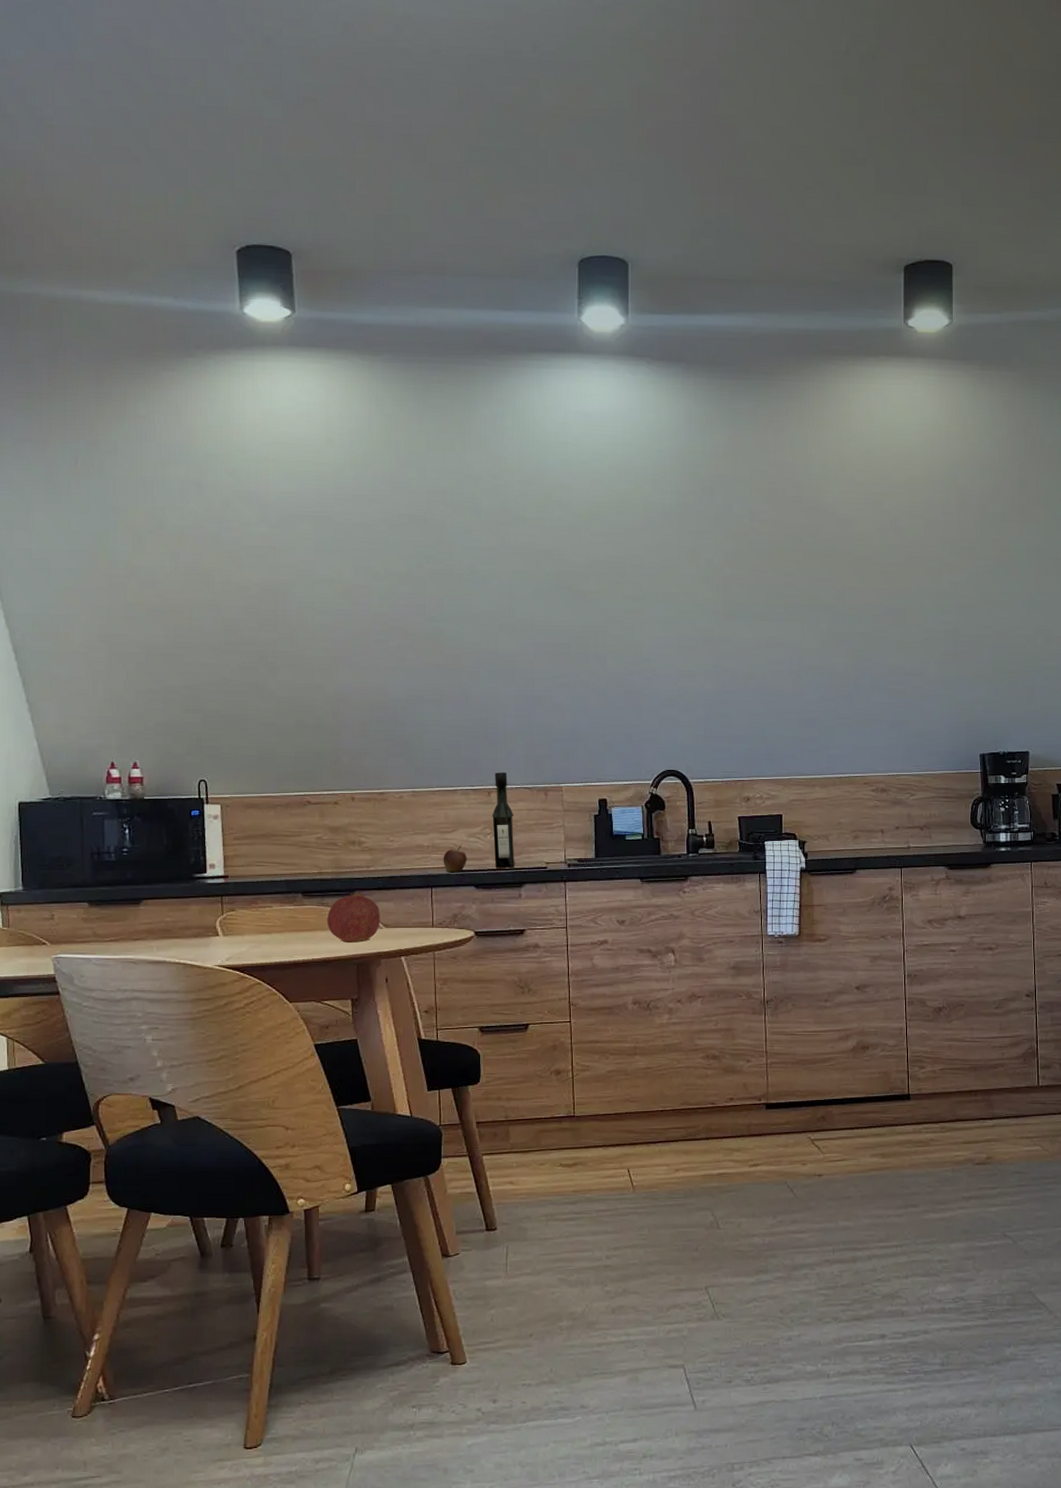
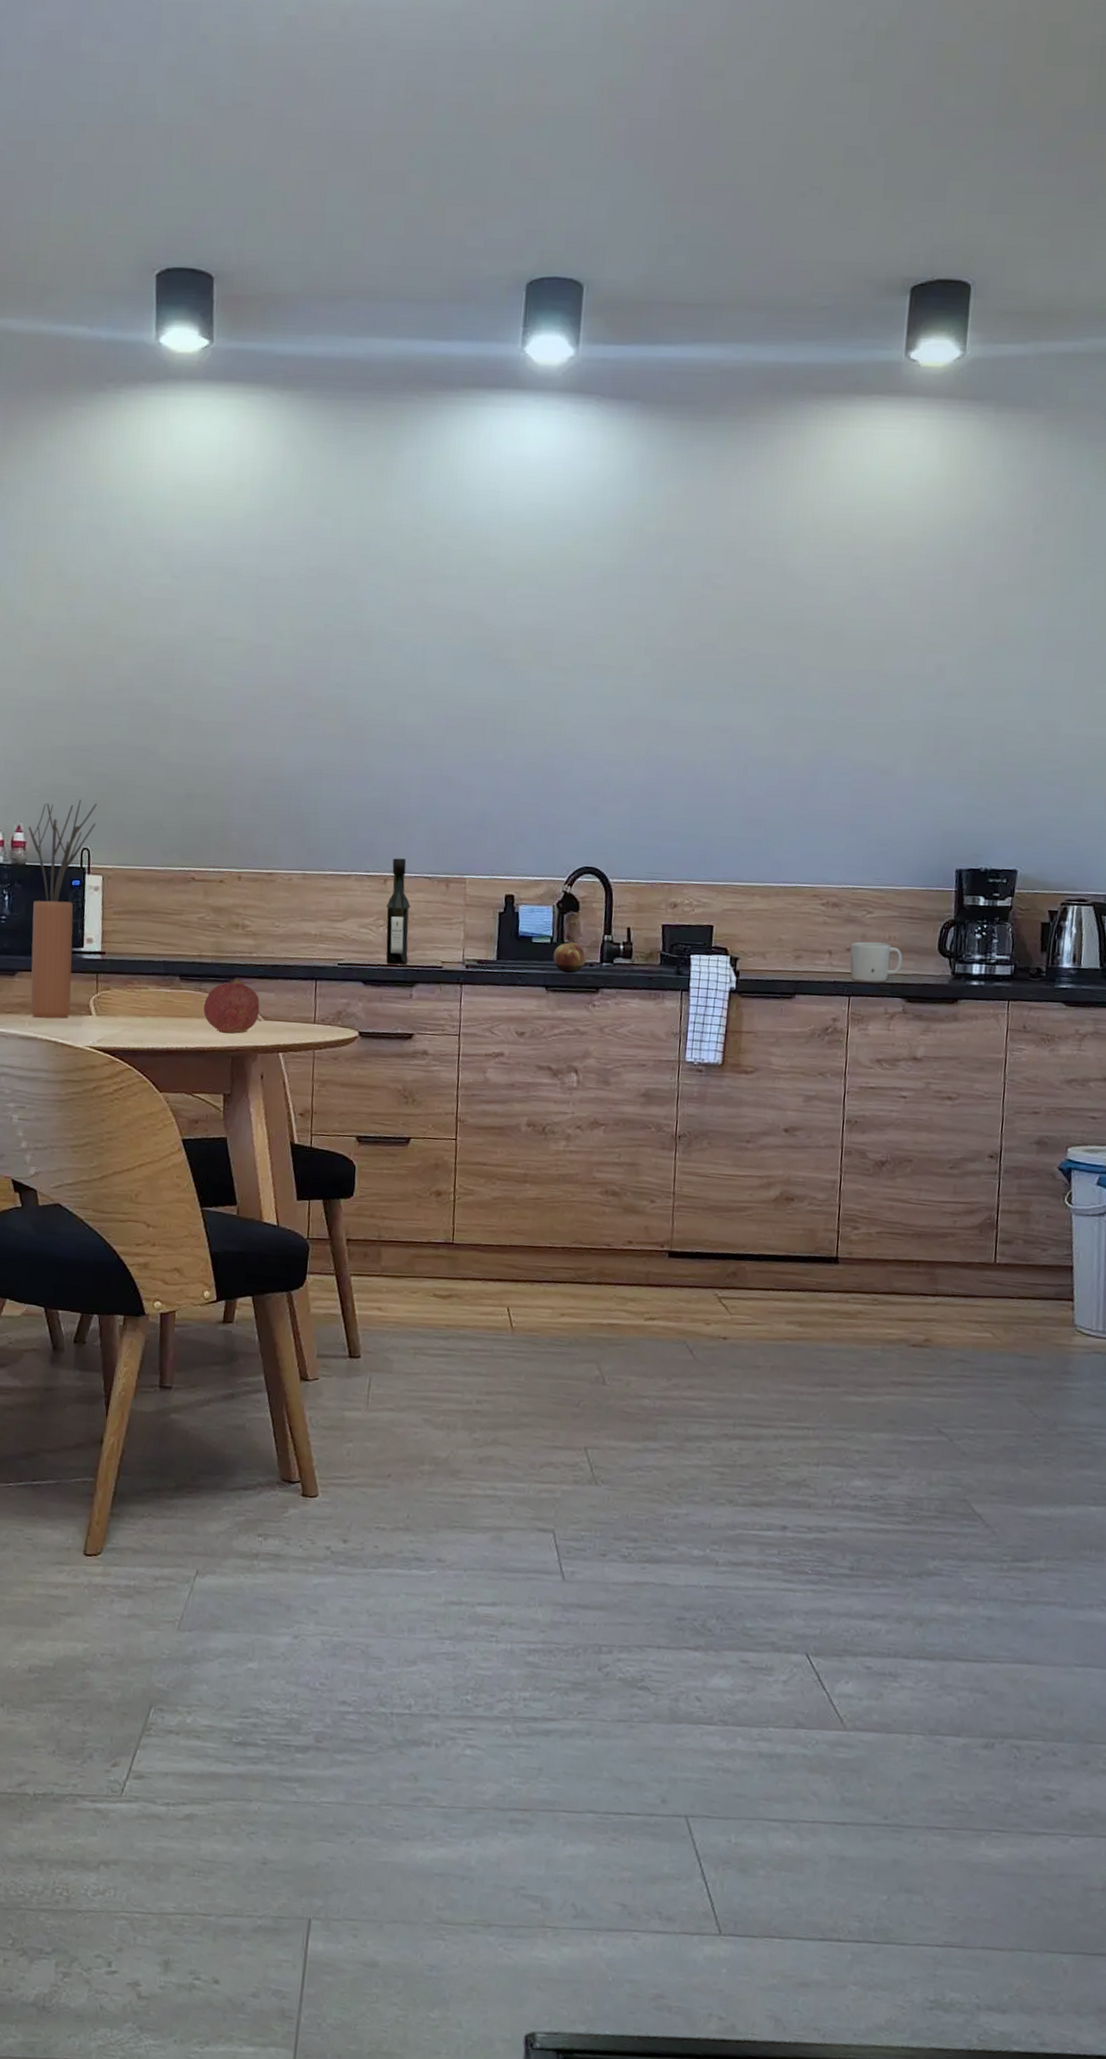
vase: none [144,735,211,943] -> present [28,800,97,1019]
fruit: present [443,846,467,873] -> none [330,937,356,966]
fruit: none [645,838,674,865] -> present [553,942,586,974]
mug: none [899,820,942,856] -> present [850,941,903,984]

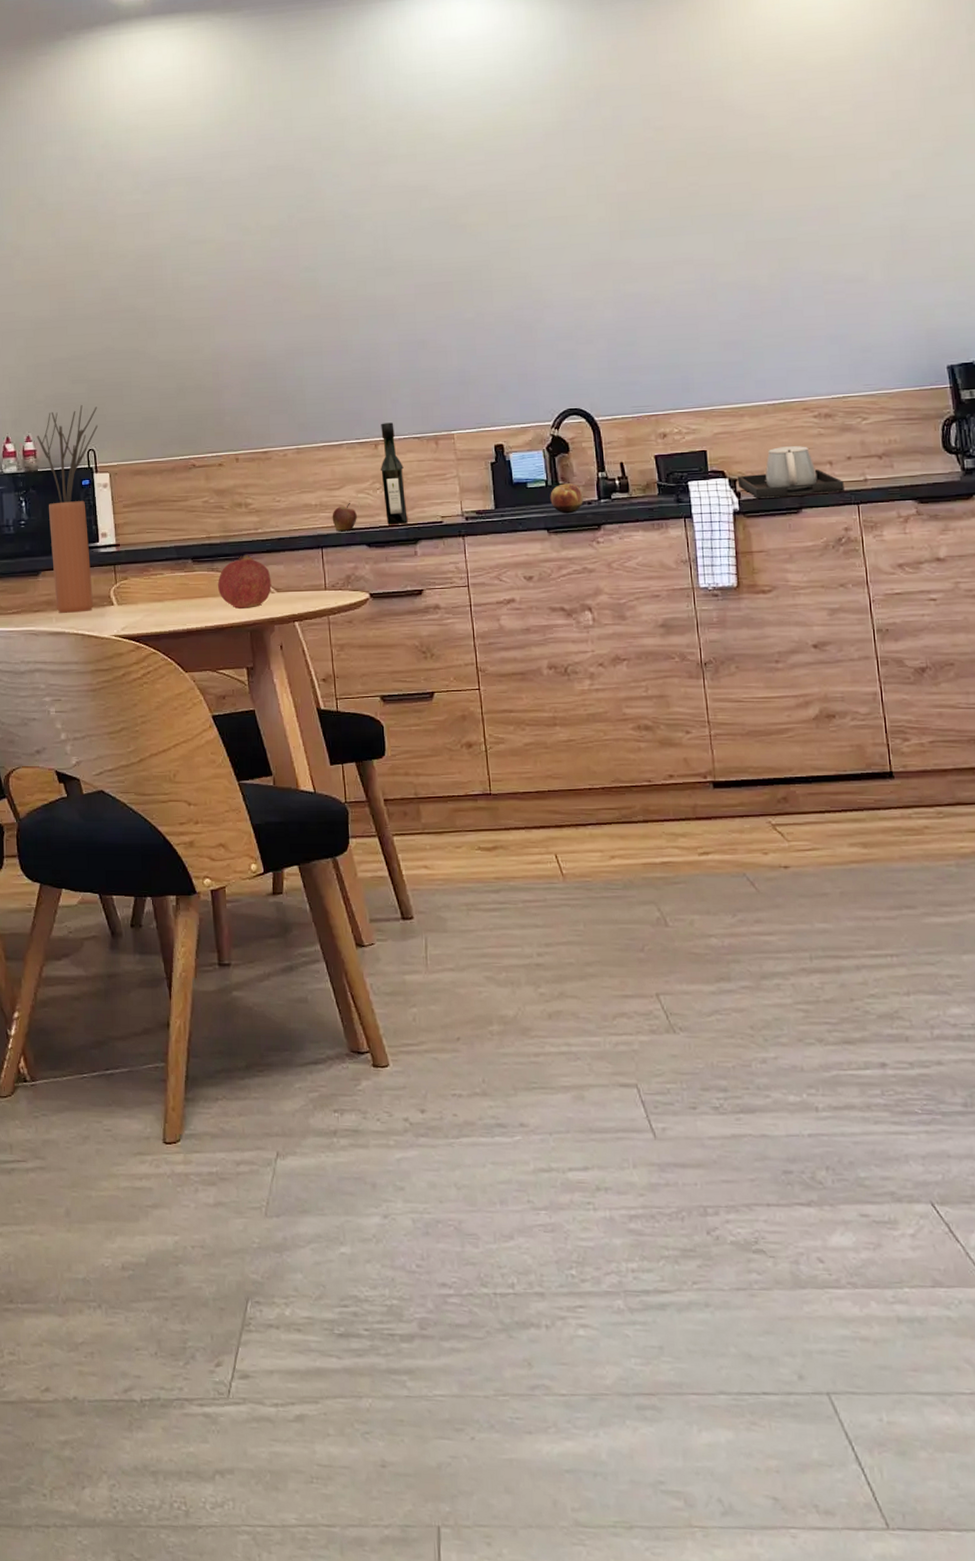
fruit: none [330,937,356,966] -> present [332,503,357,532]
teapot: none [738,930,839,983] -> present [737,446,844,500]
mug: present [850,941,903,984] -> none [851,447,908,490]

